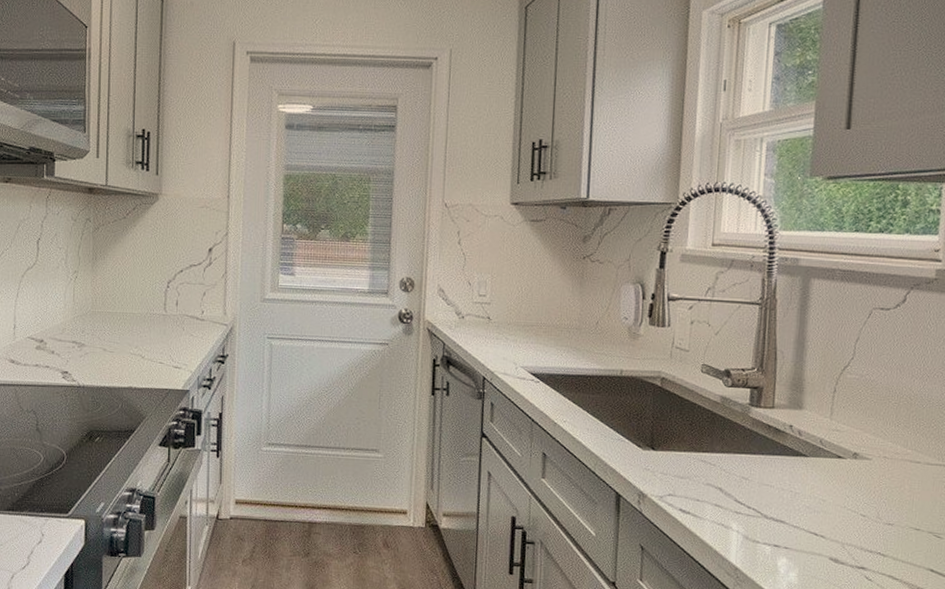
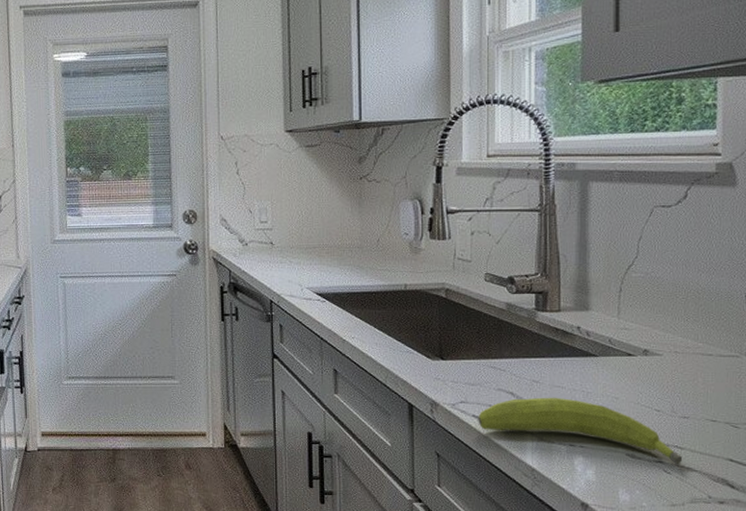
fruit: none [684,494,885,574] -> present [478,397,683,466]

